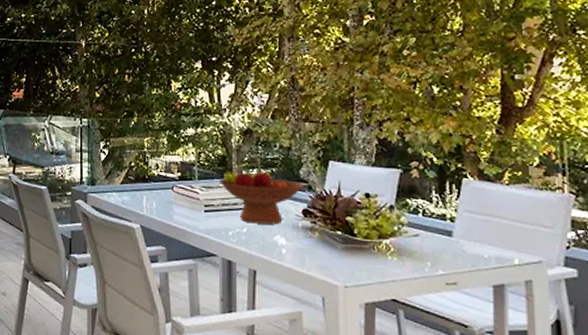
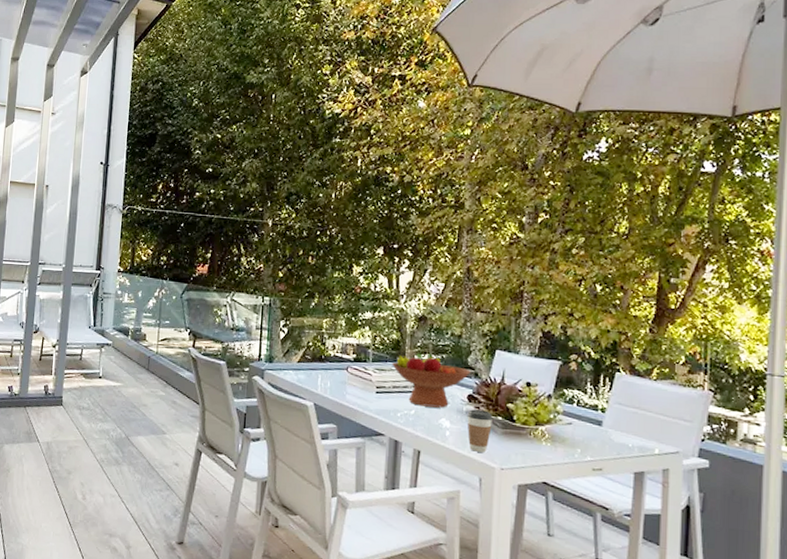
coffee cup: none [303,224,331,270] -> present [467,409,493,453]

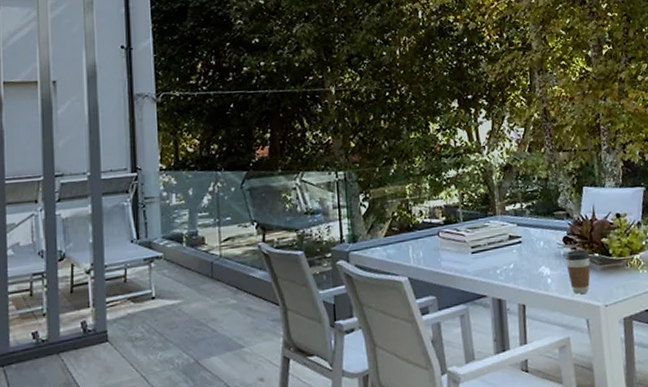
fruit bowl: present [392,350,471,408] -> none [484,202,562,258]

